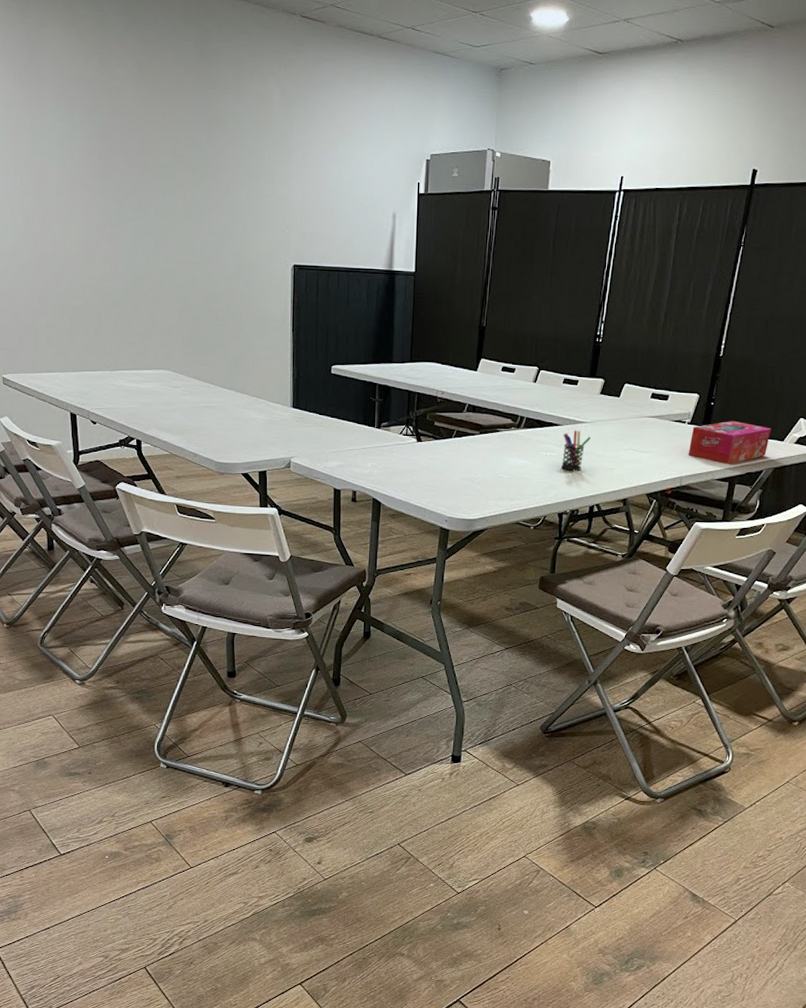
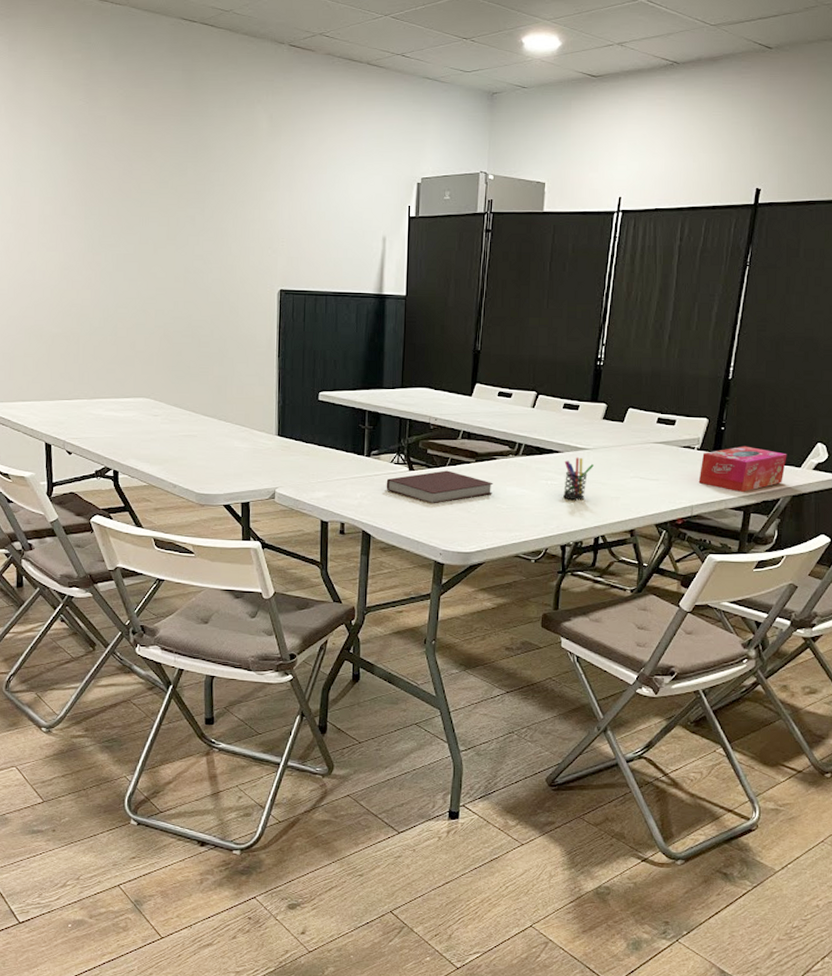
notebook: none [395,442,497,474] -> present [386,470,494,504]

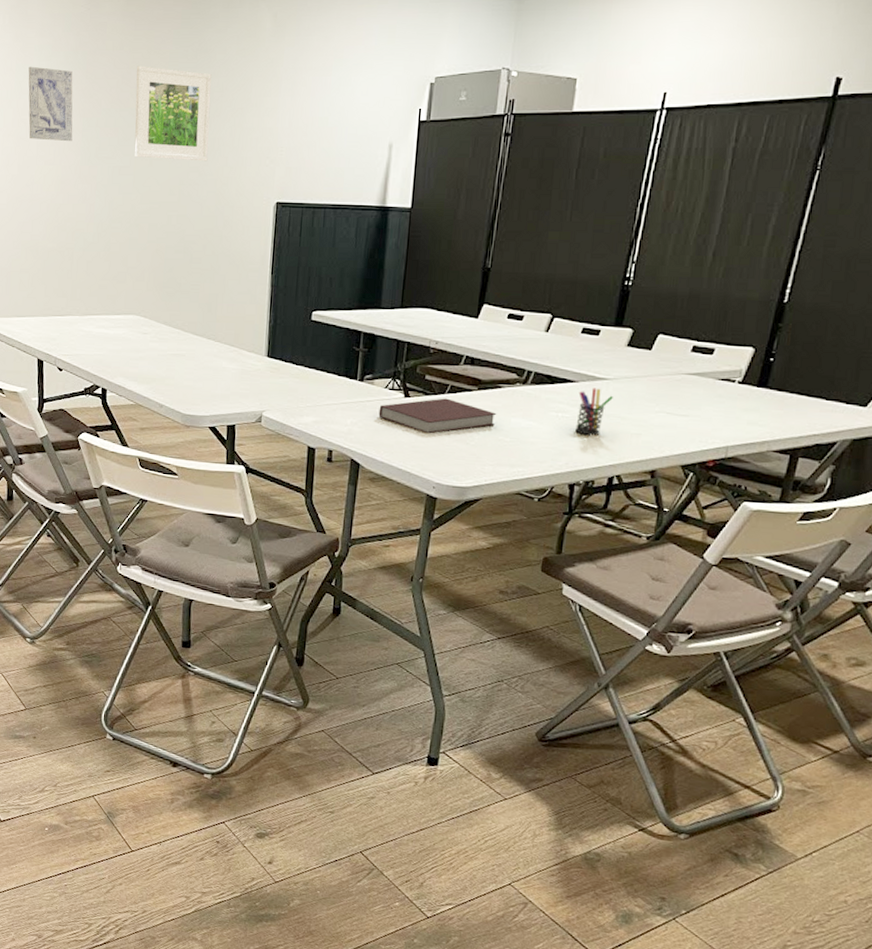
wall art: none [26,155,75,229] -> present [28,66,73,142]
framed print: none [137,158,213,250] -> present [134,66,212,161]
tissue box: present [698,446,787,492] -> none [737,380,850,433]

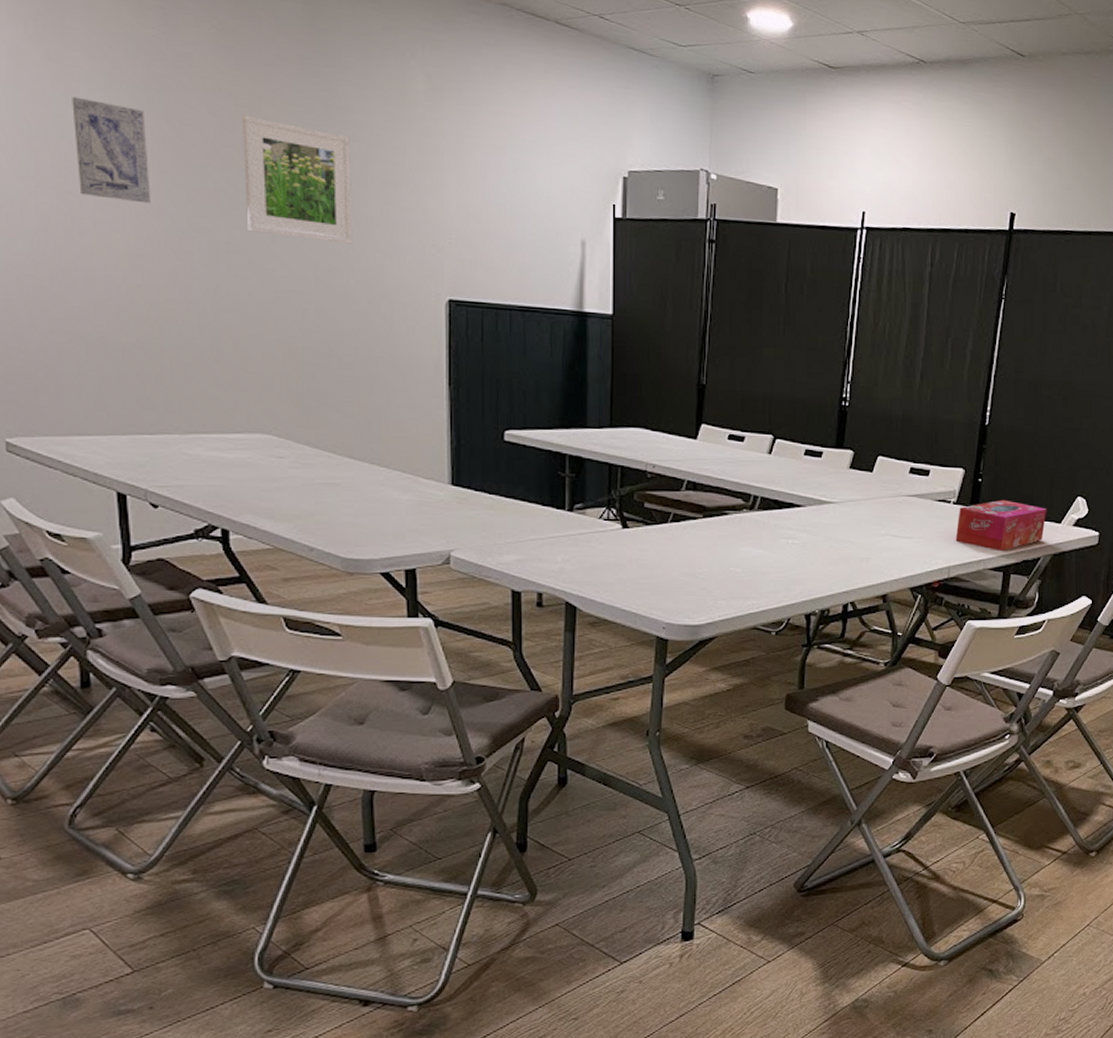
notebook: present [378,398,497,434] -> none [594,528,725,568]
pen holder: present [575,388,613,436] -> none [807,512,840,562]
tissue box: none [737,380,850,433] -> present [955,499,1047,551]

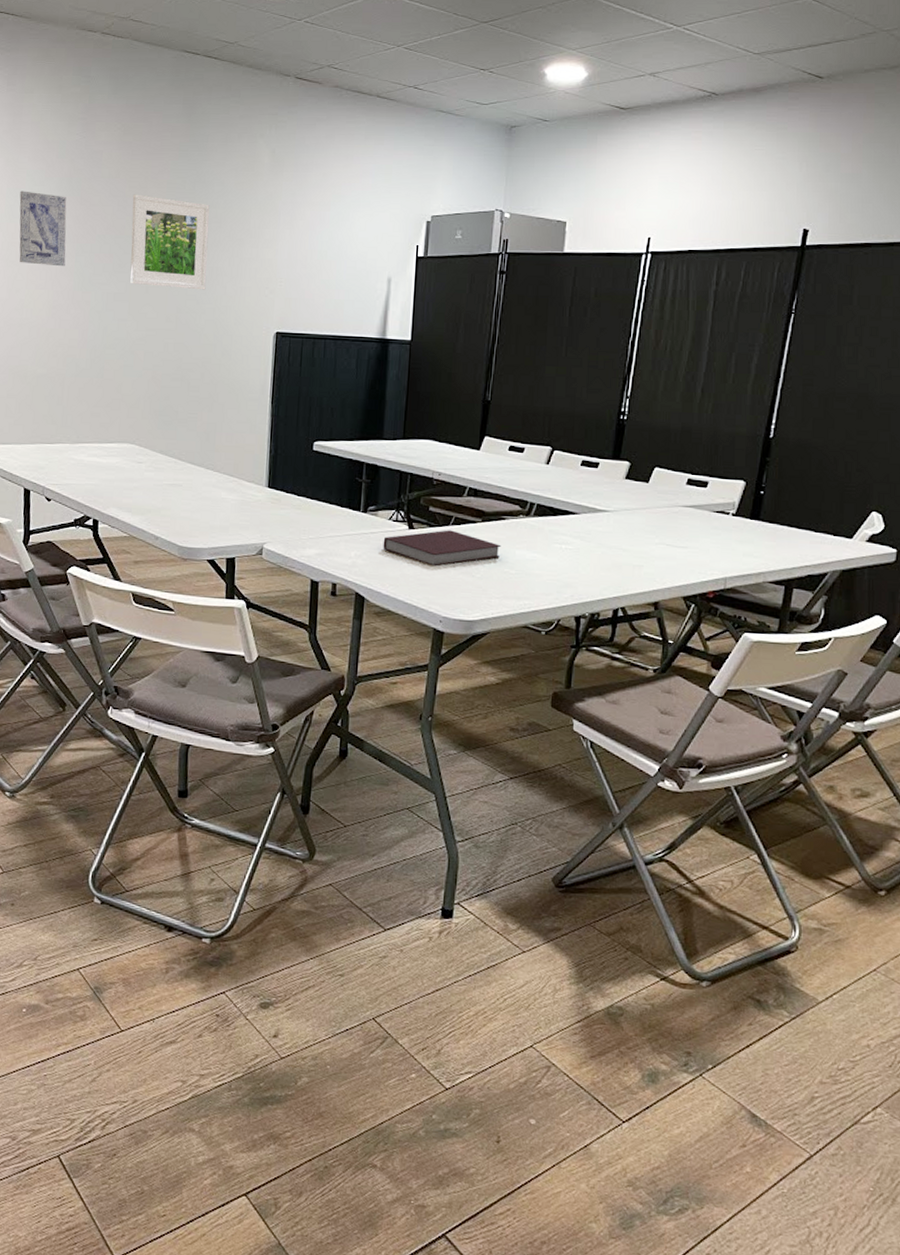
notebook: none [594,528,725,568] -> present [383,530,501,567]
tissue box: present [955,499,1047,551] -> none [733,512,837,564]

